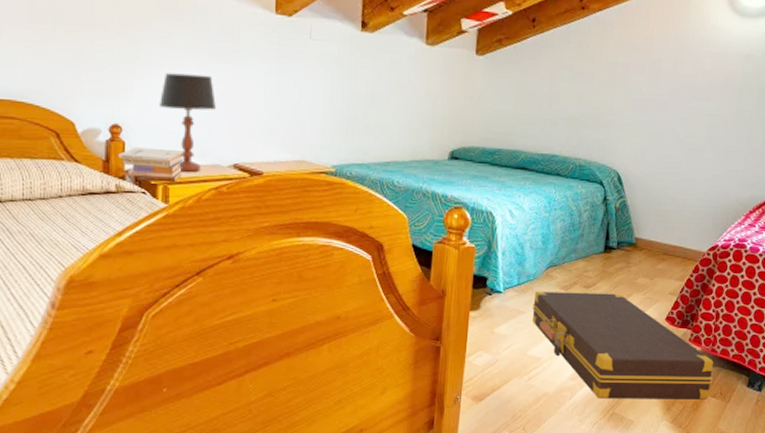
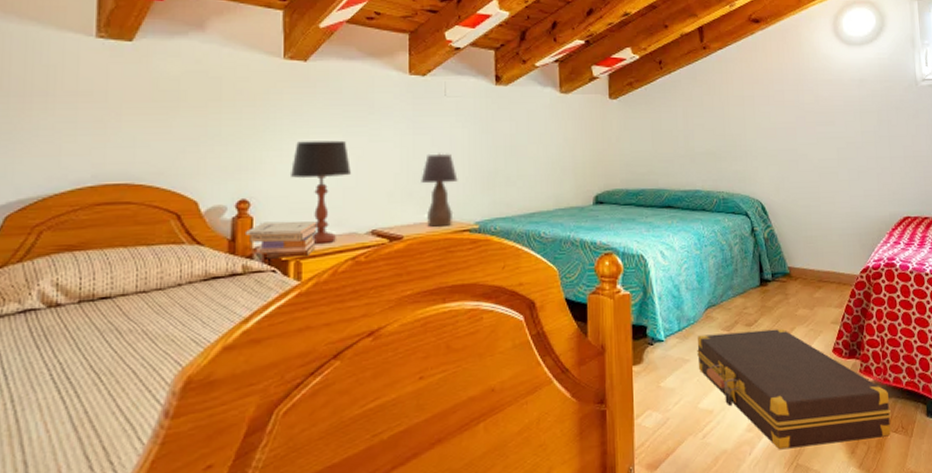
table lamp: none [282,96,318,167] -> present [421,153,458,227]

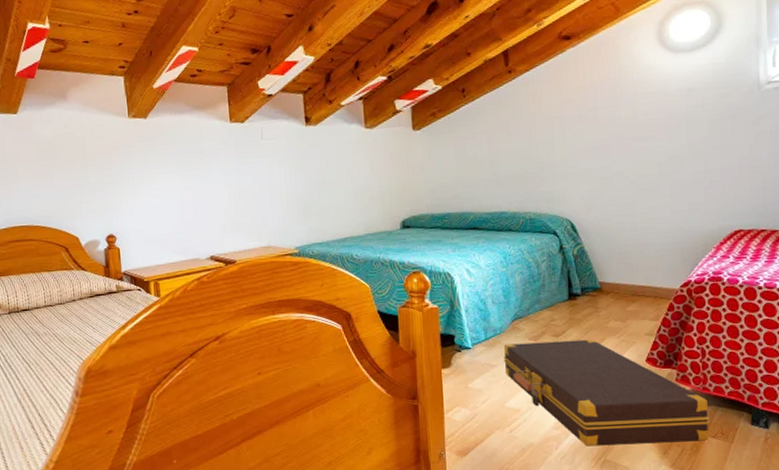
books: present [244,221,316,259] -> none [115,250,169,281]
table lamp: present [291,140,351,245] -> none [143,183,190,269]
table lamp: present [421,153,458,227] -> none [247,189,278,252]

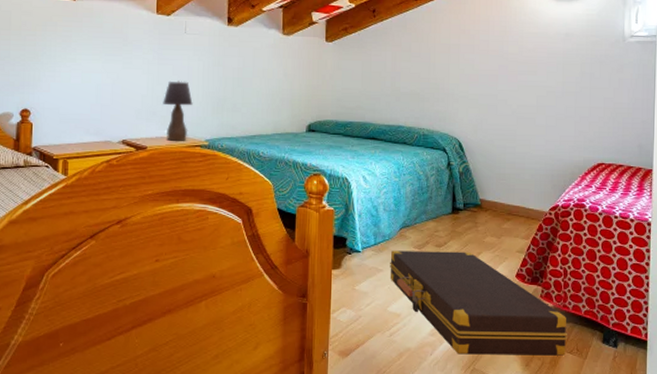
table lamp: none [247,189,278,252] -> present [163,81,193,141]

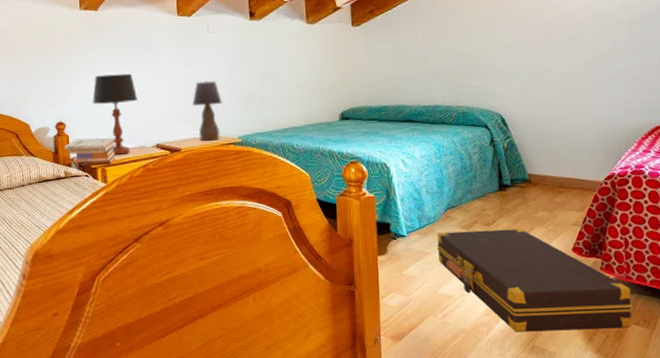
books: none [26,128,80,157] -> present [63,137,116,167]
table lamp: none [62,65,108,149] -> present [93,73,137,156]

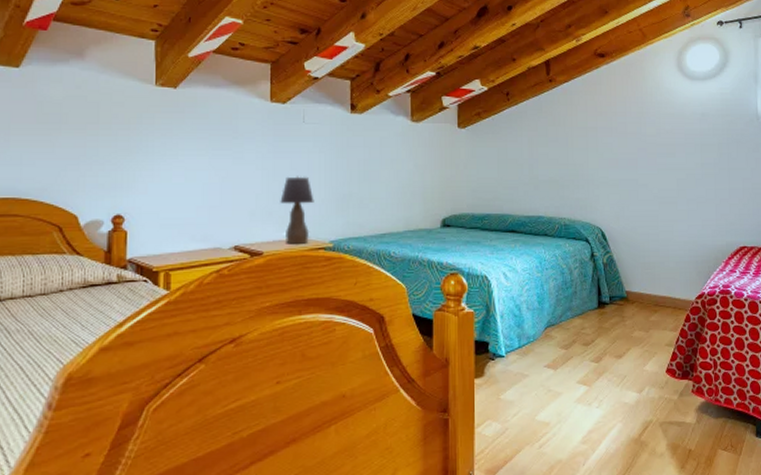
books: present [63,137,116,167] -> none [119,235,184,270]
table lamp: present [93,73,137,156] -> none [161,162,216,258]
suitcase: present [437,228,632,332] -> none [536,349,721,462]

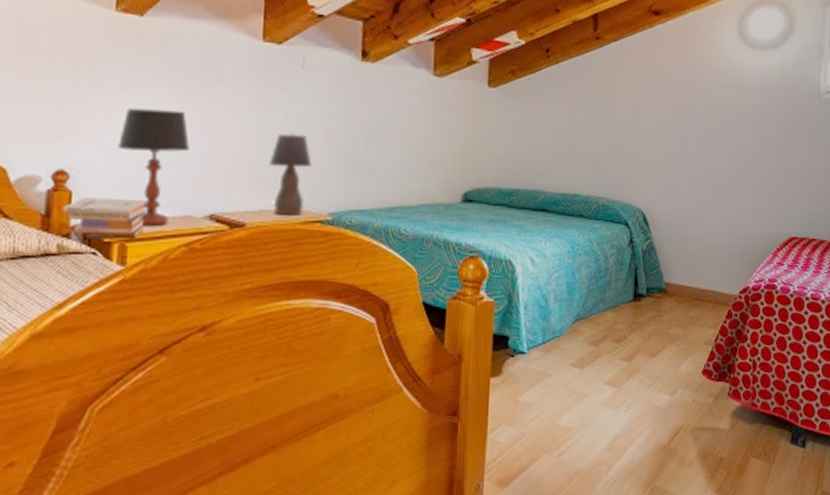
books: none [119,235,184,270] -> present [61,197,146,240]
table lamp: none [161,162,216,258] -> present [119,108,189,227]

